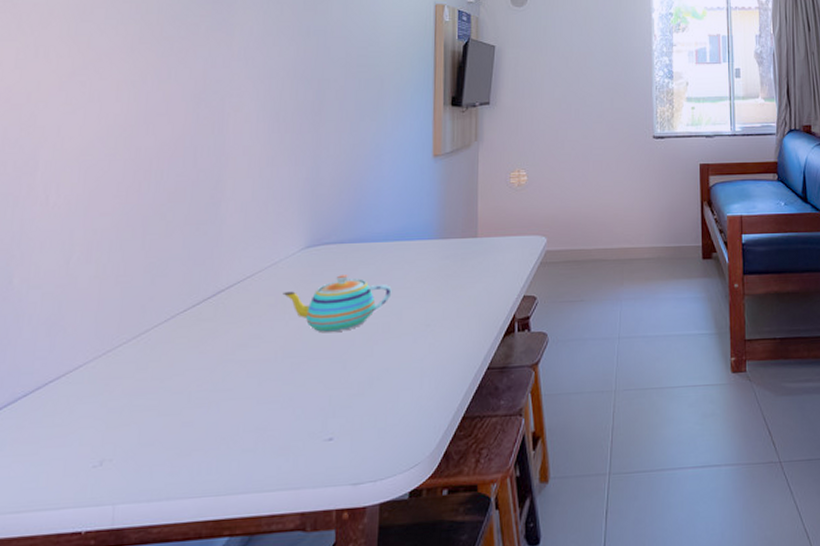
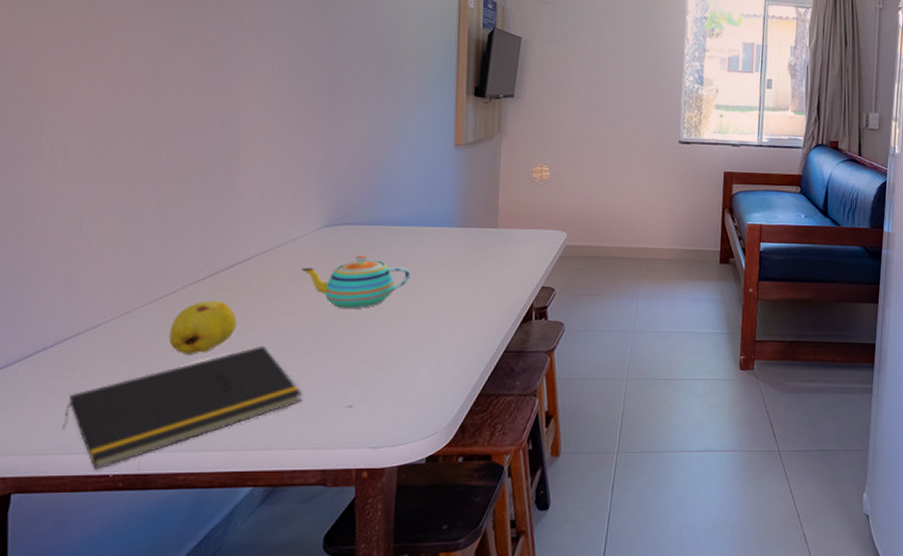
notepad: none [38,377,282,527] -> present [63,345,303,470]
fruit: none [149,332,218,392] -> present [169,300,237,354]

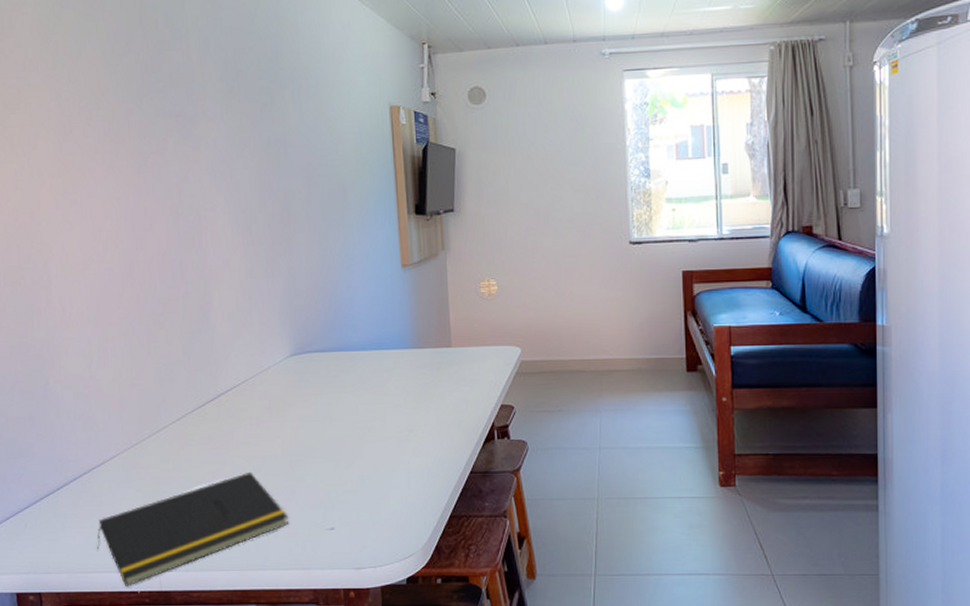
fruit: present [169,300,237,354] -> none [171,430,226,481]
teapot: present [301,255,411,310] -> none [275,382,374,435]

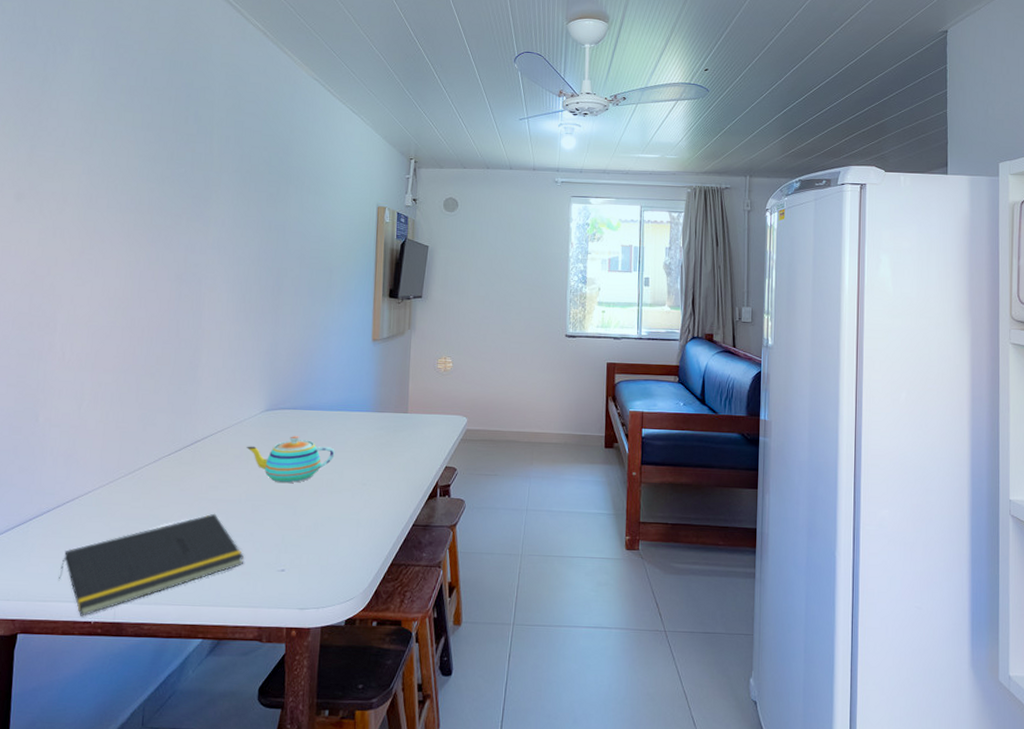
teapot: none [275,382,374,435] -> present [246,436,335,484]

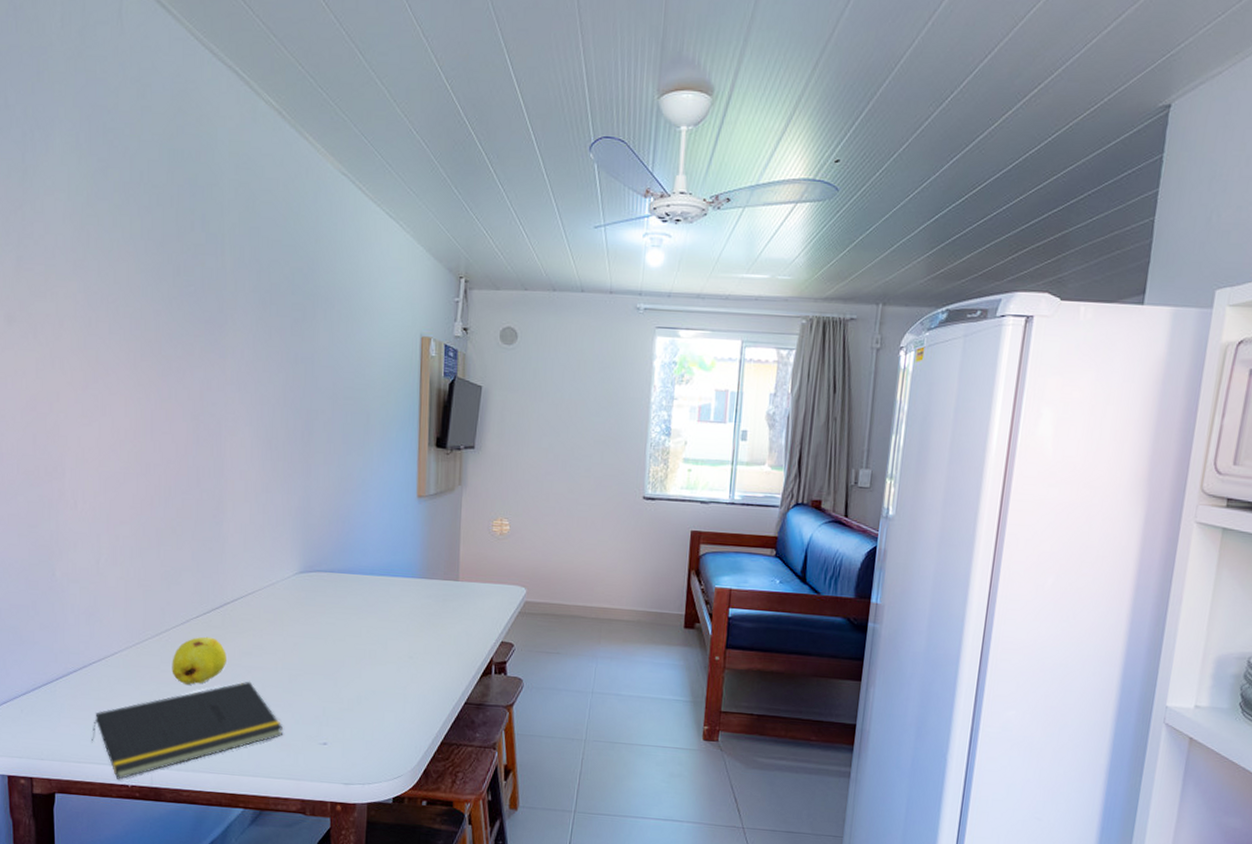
fruit: none [141,473,194,519] -> present [172,636,227,685]
teapot: present [246,436,335,484] -> none [280,601,378,653]

